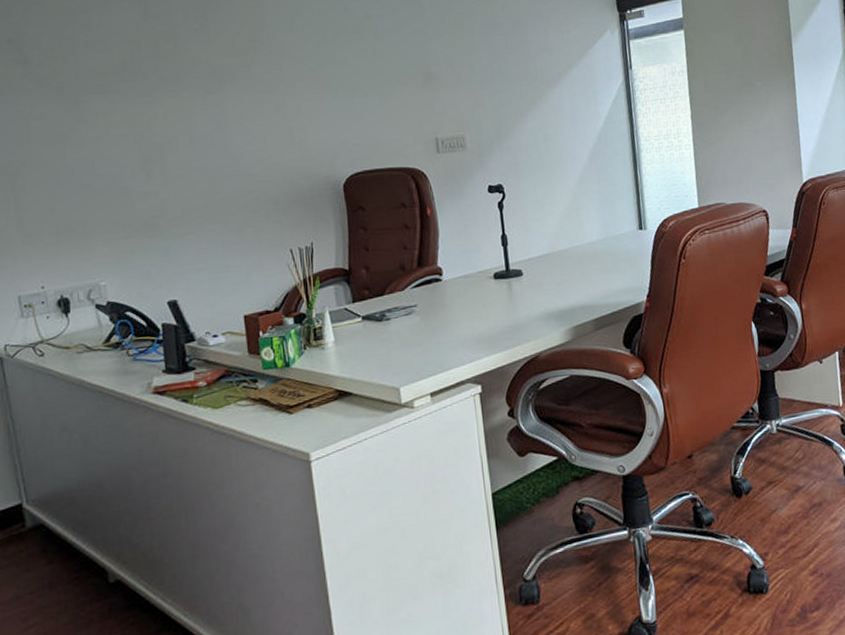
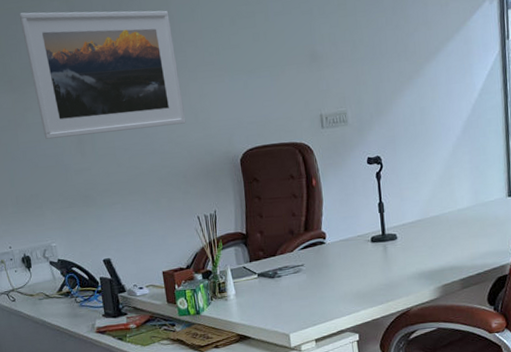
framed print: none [78,12,280,156] -> present [19,10,186,139]

